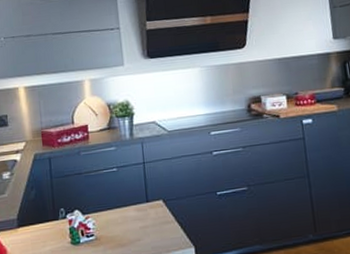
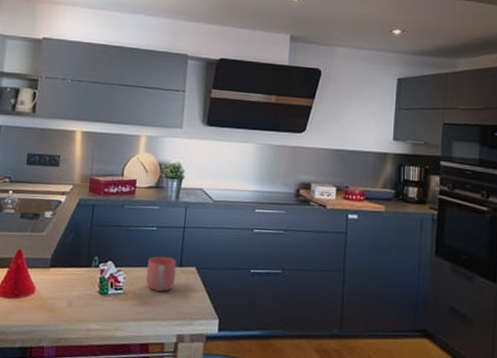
mug: none [114,195,145,231] -> present [146,256,177,292]

